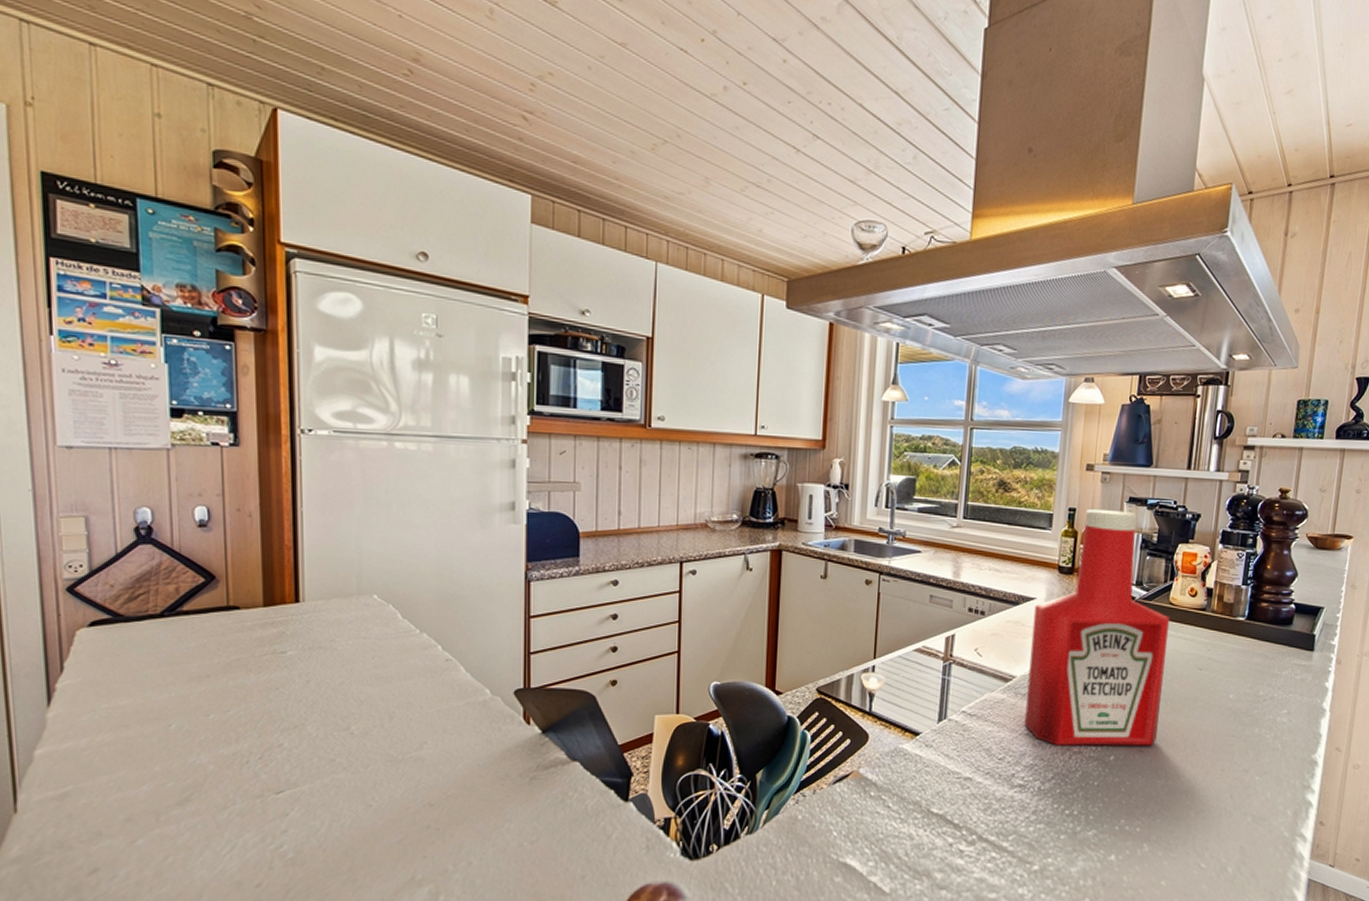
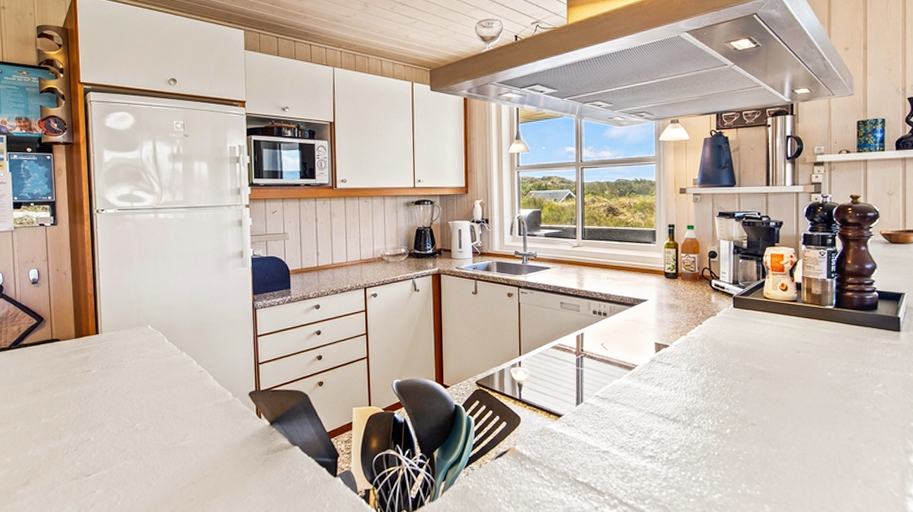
ketchup bottle: present [1024,509,1171,746] -> none [648,224,767,422]

